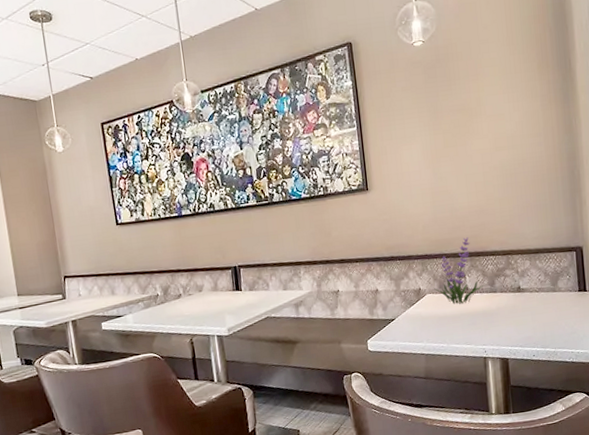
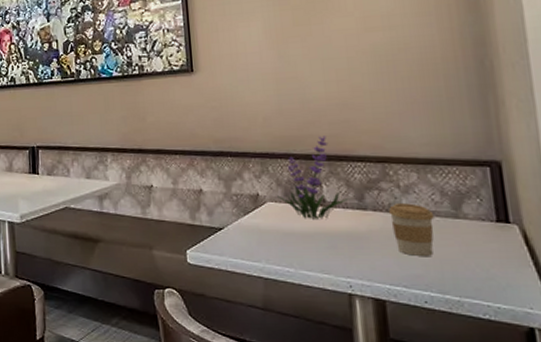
coffee cup: none [510,284,540,323] -> present [388,203,434,256]

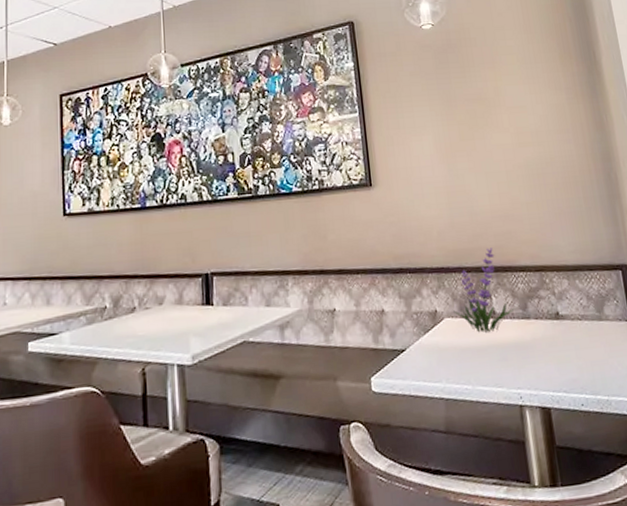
coffee cup: present [388,203,434,256] -> none [547,309,585,360]

